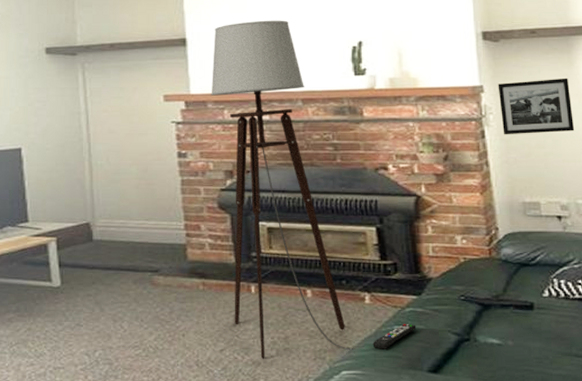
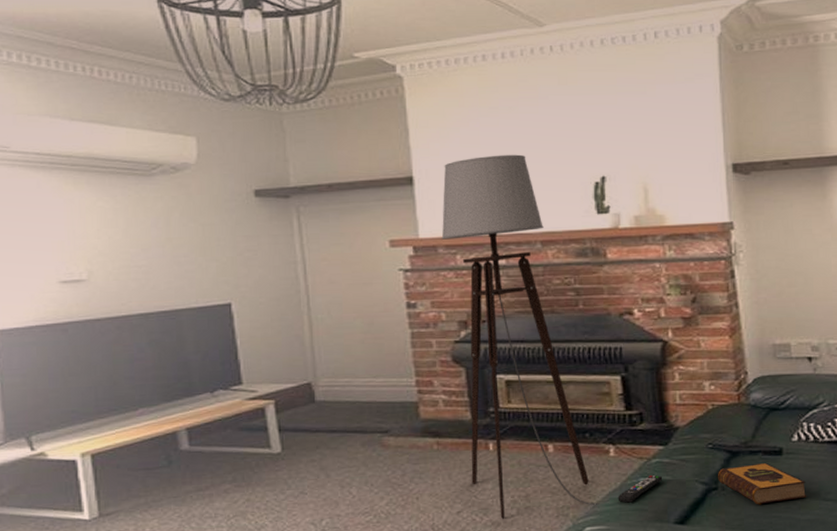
hardback book: none [470,316,559,358] -> present [718,462,807,505]
picture frame: present [498,77,575,135] -> none [748,211,827,274]

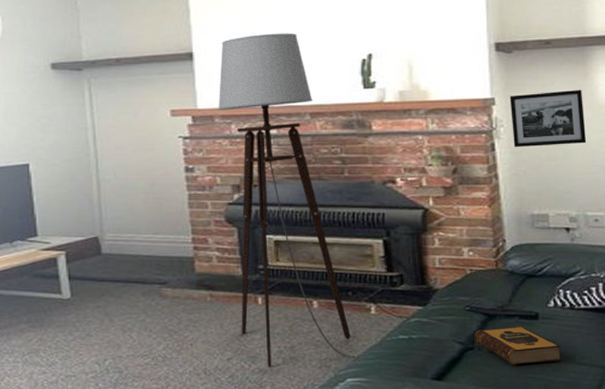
remote control: present [617,474,663,503] -> none [377,333,421,358]
picture frame: none [748,211,827,274] -> present [509,89,587,148]

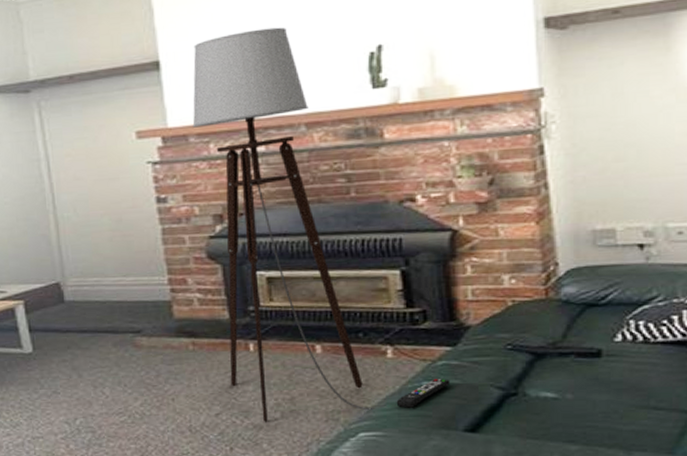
remote control: none [377,333,421,358] -> present [396,378,451,408]
hardback book: present [475,326,562,366] -> none [518,365,632,413]
picture frame: present [509,89,587,148] -> none [564,68,669,149]

